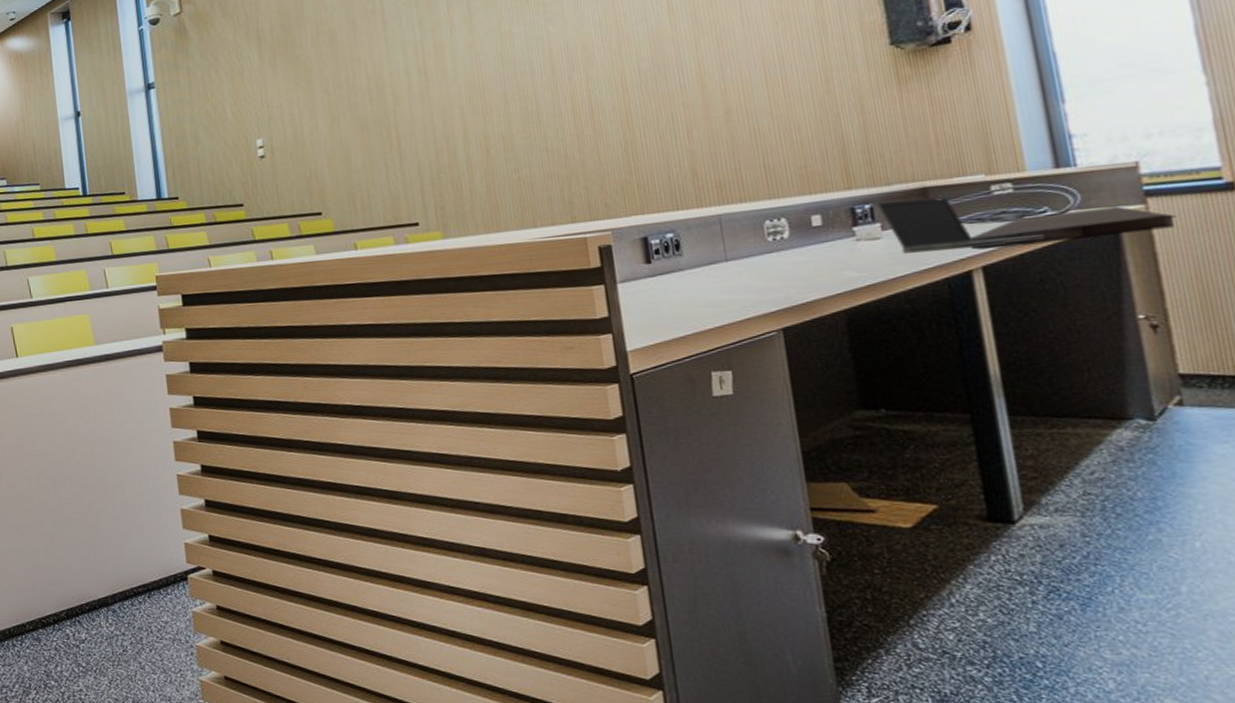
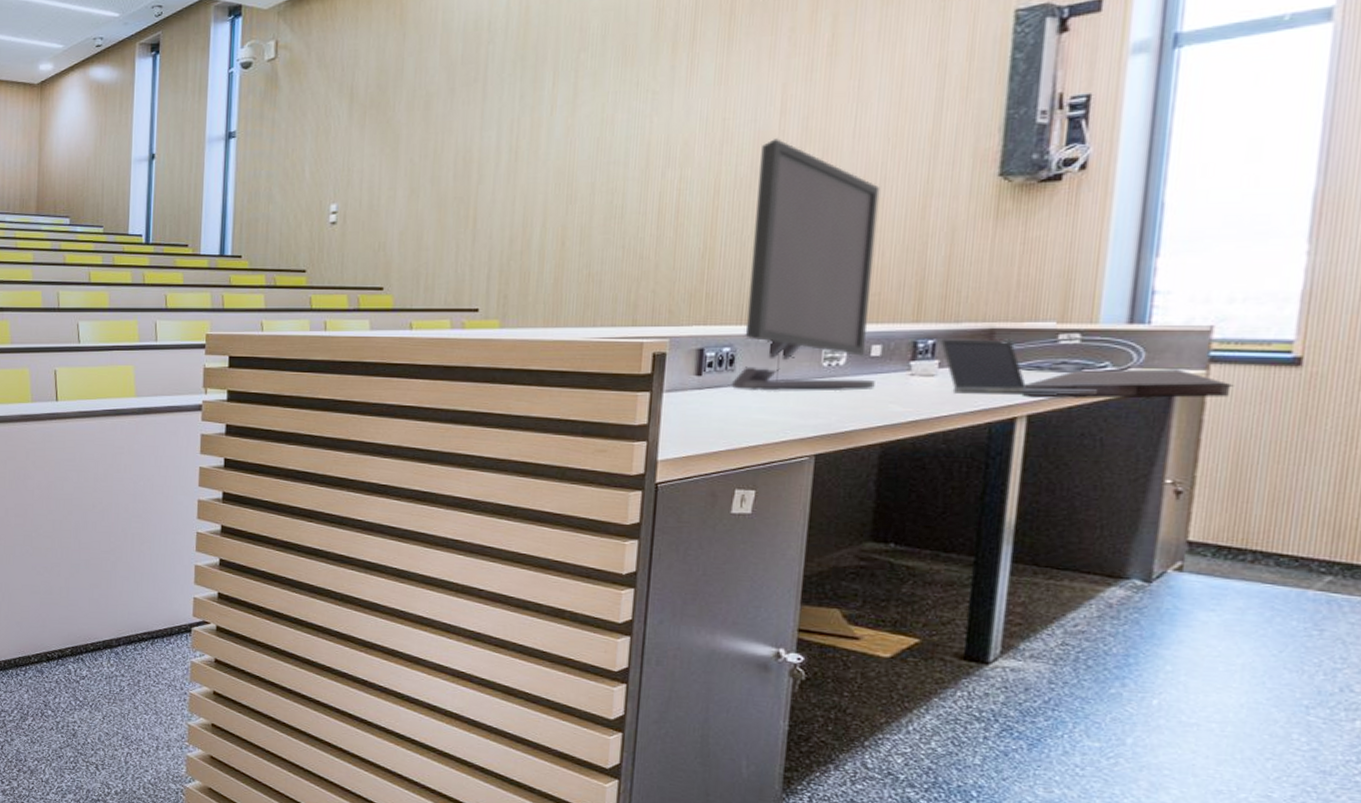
computer monitor: none [658,33,825,274] -> present [731,137,881,392]

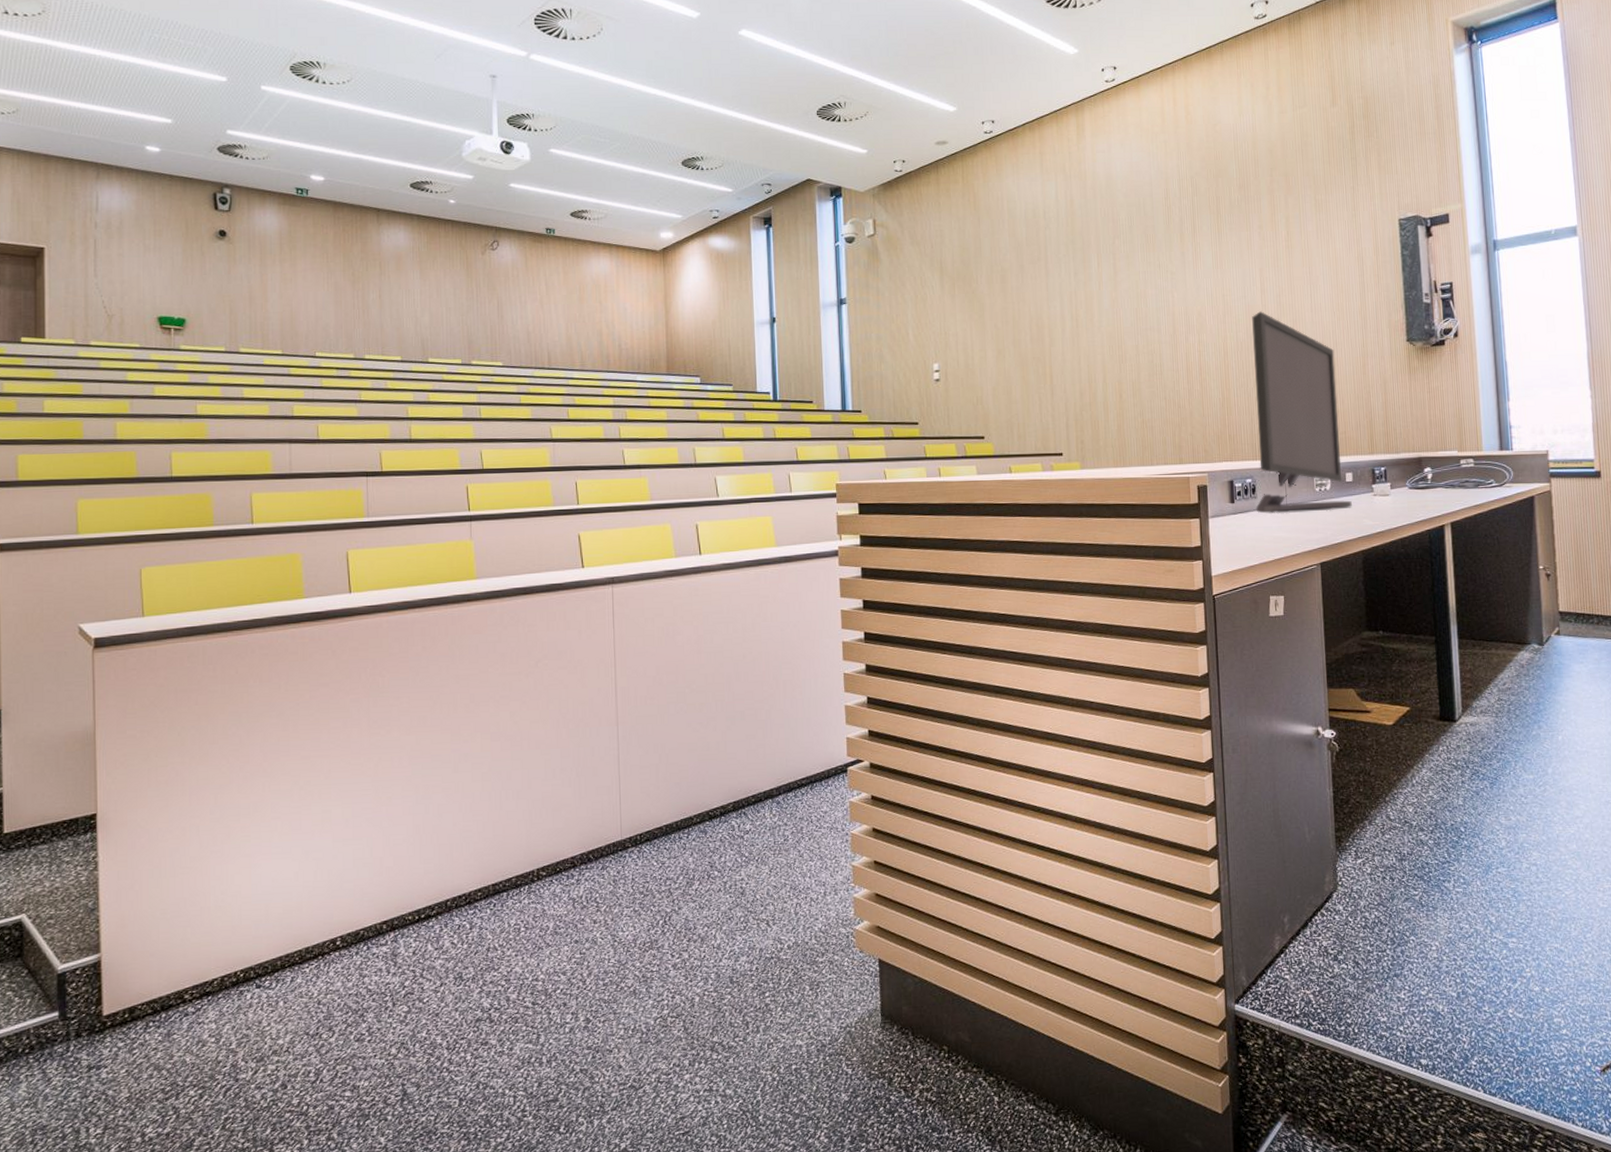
laptop computer: present [939,339,1098,396] -> none [1388,465,1490,509]
papers: present [1021,369,1234,399] -> none [1445,483,1566,509]

